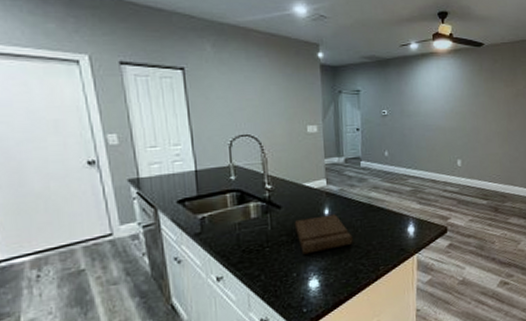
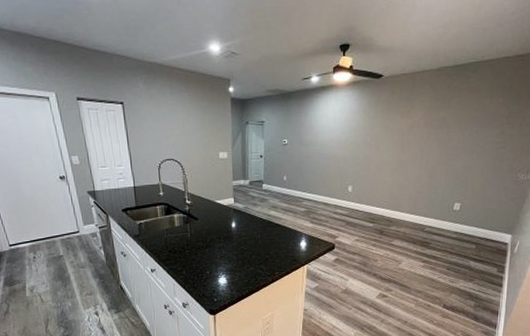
cutting board: present [294,214,353,255] -> none [208,227,254,258]

